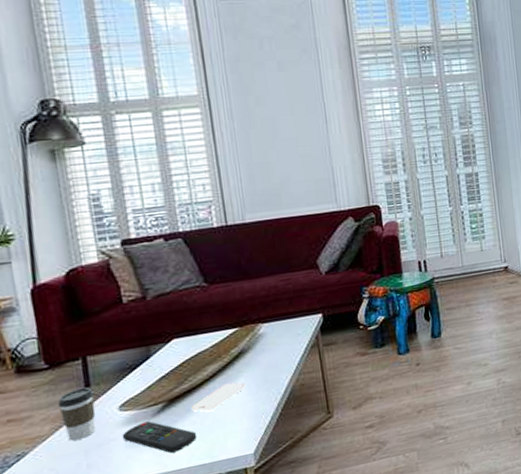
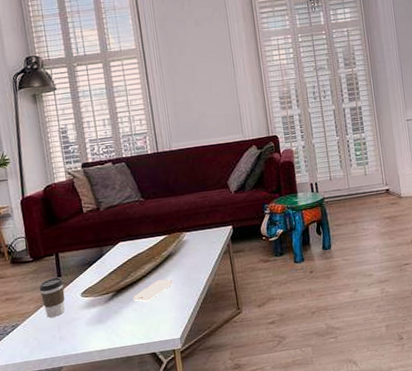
remote control: present [121,421,198,453] -> none [83,306,138,333]

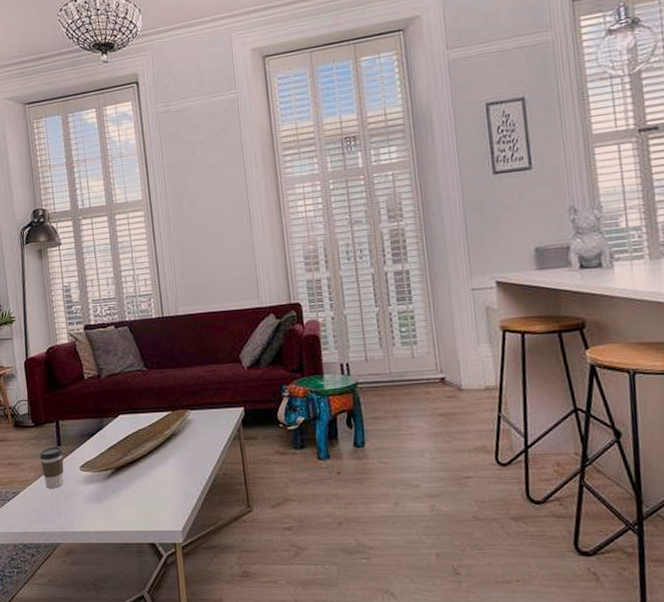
smartphone: present [132,279,173,302] -> none [132,461,176,484]

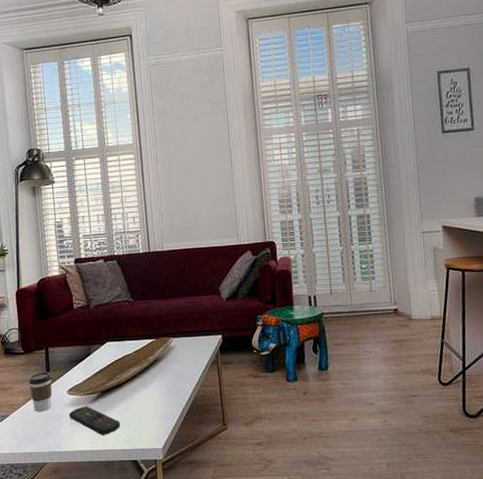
remote control: none [81,483,137,515] -> present [68,406,121,435]

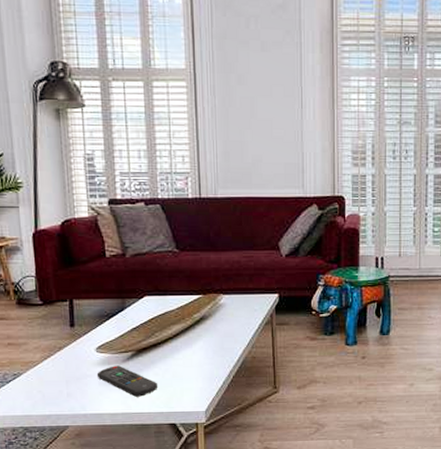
coffee cup: present [28,371,52,412] -> none [47,326,77,370]

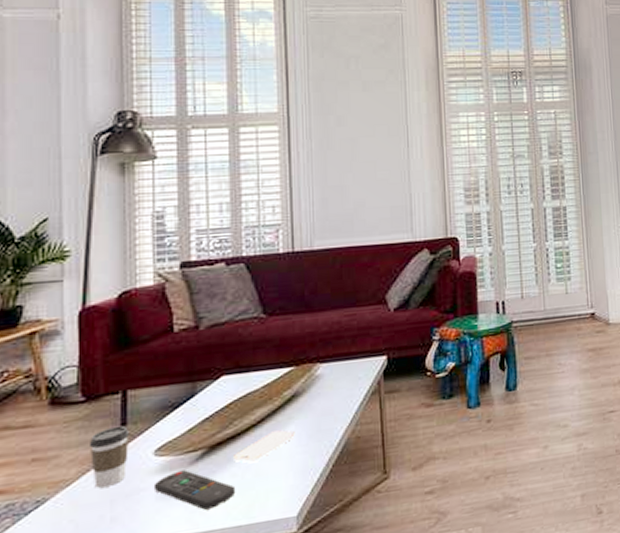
coffee cup: none [47,326,77,370] -> present [88,425,130,488]
smartphone: none [155,344,203,366] -> present [232,430,295,463]

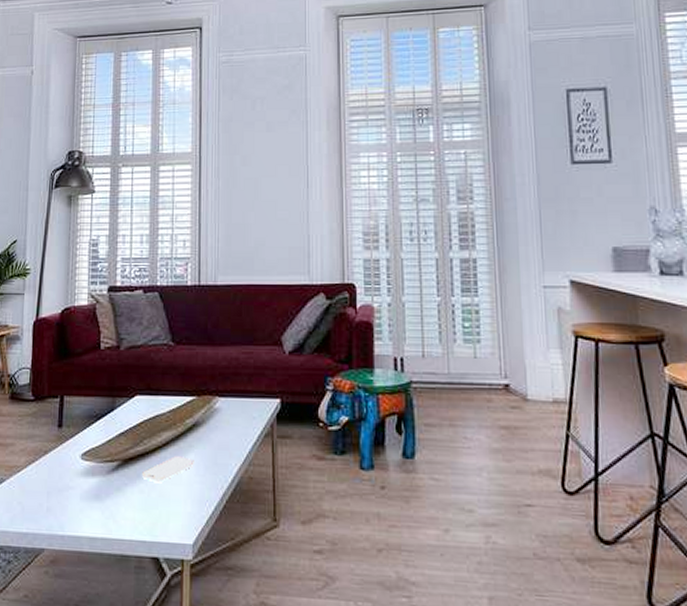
coffee cup: present [88,425,130,488] -> none [34,426,65,479]
remote control: present [153,470,236,510] -> none [79,477,143,519]

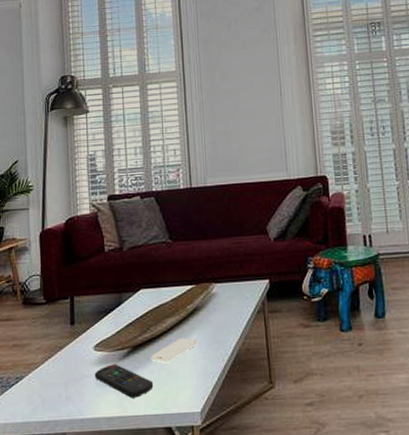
remote control: none [79,477,143,519] -> present [94,364,154,398]

